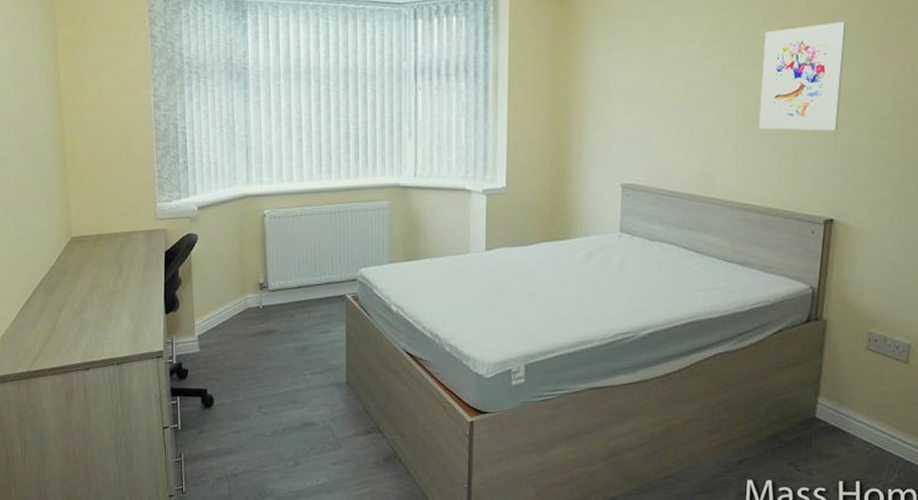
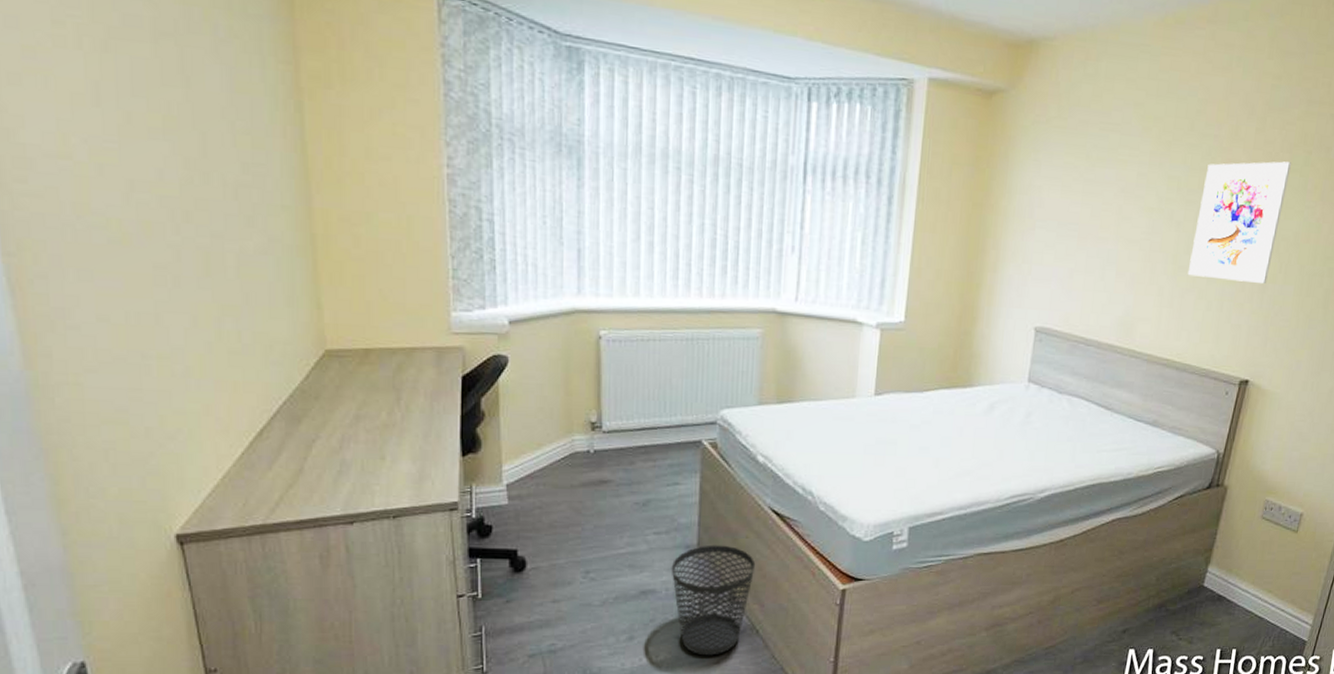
wastebasket: none [326,383,395,481] -> present [671,545,756,656]

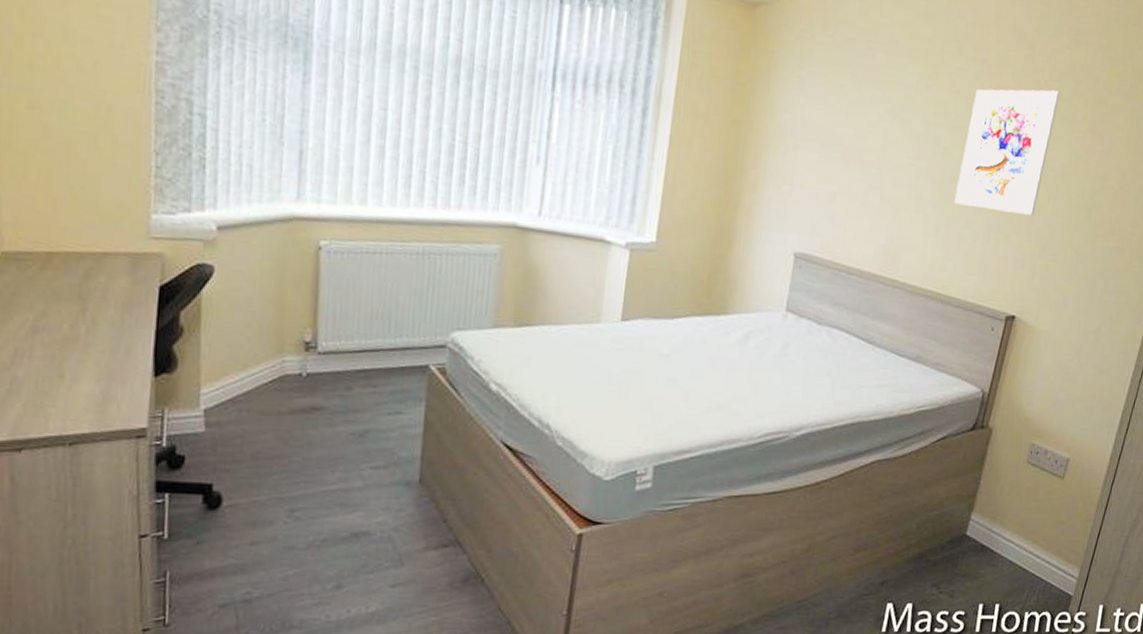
wastebasket: present [671,545,756,656] -> none [388,482,484,607]

